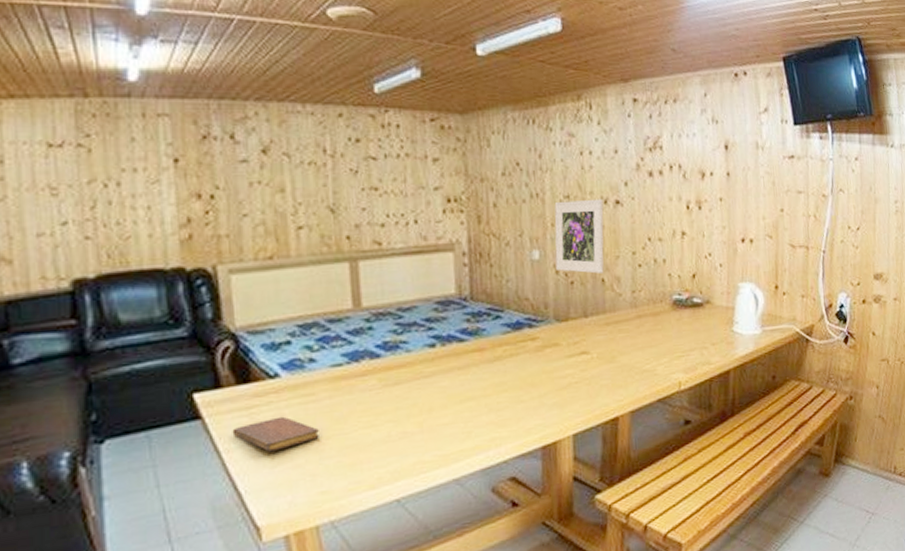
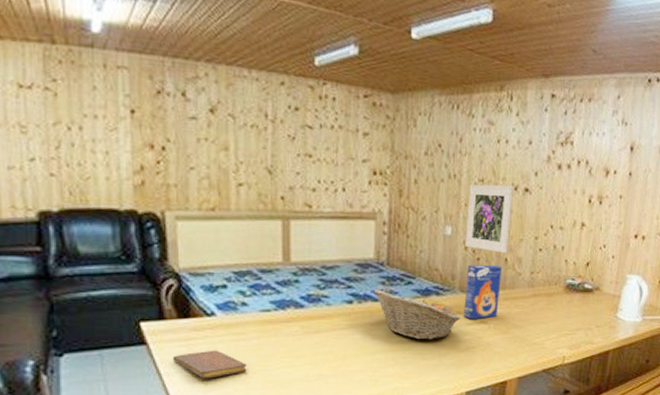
fruit basket: none [458,328,559,381] -> present [373,289,461,340]
cereal box: none [561,288,600,351] -> present [464,265,503,320]

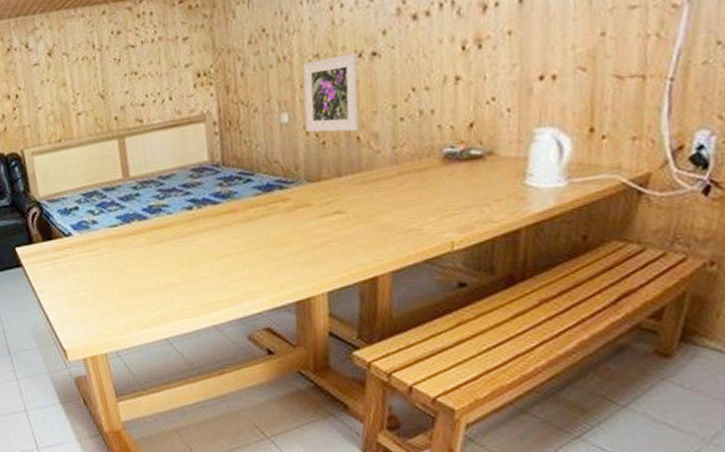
notebook: present [172,350,247,379] -> none [42,266,104,294]
fruit basket: present [373,289,461,340] -> none [212,191,312,239]
cereal box: present [464,265,503,320] -> none [312,146,356,211]

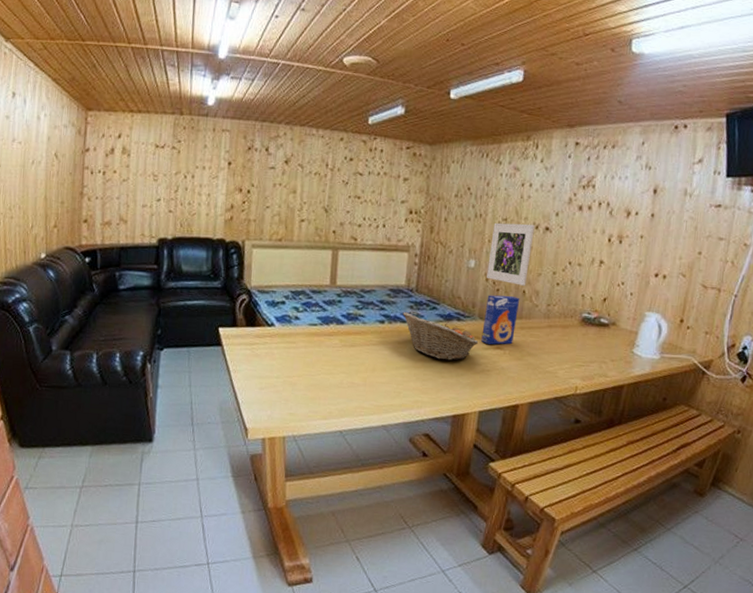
fruit basket: none [212,191,312,239] -> present [402,312,479,361]
cereal box: none [312,146,356,211] -> present [481,295,520,345]

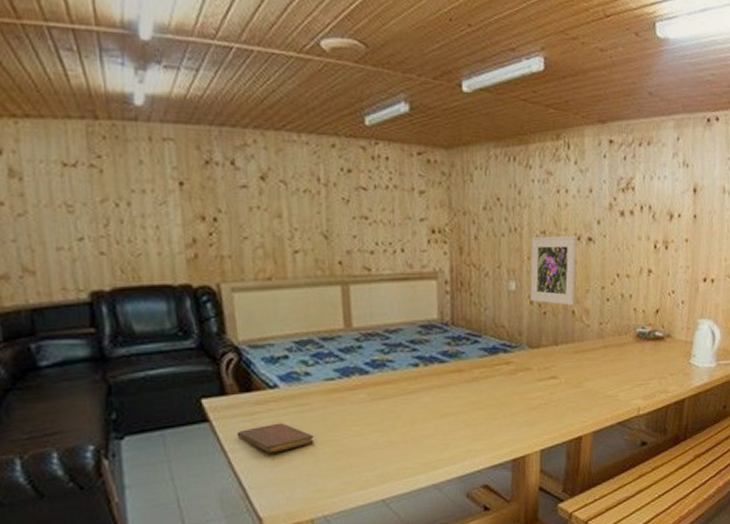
notebook: none [239,354,295,378] -> present [236,422,314,453]
fruit basket: present [402,312,479,361] -> none [439,350,531,400]
cereal box: present [481,295,520,345] -> none [533,318,570,376]

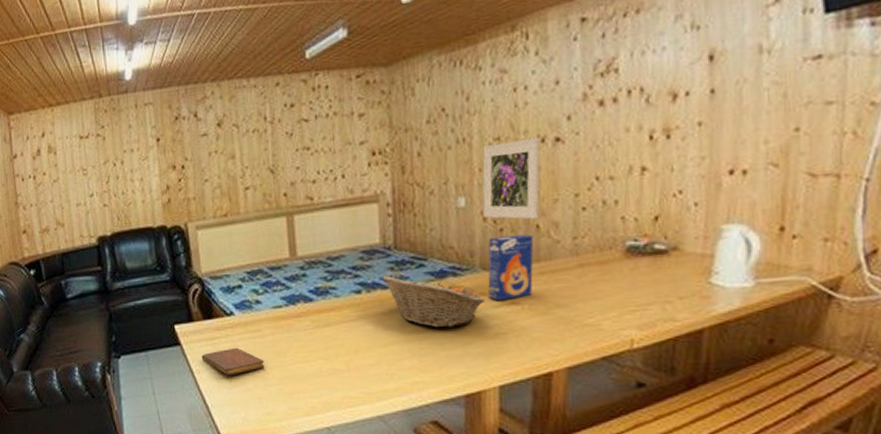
fruit basket: none [439,350,531,400] -> present [382,276,486,328]
cereal box: none [533,318,570,376] -> present [488,234,534,301]

